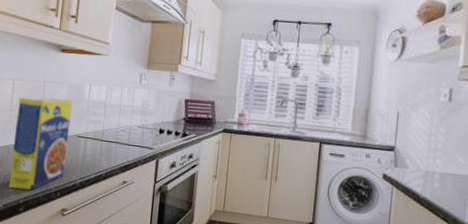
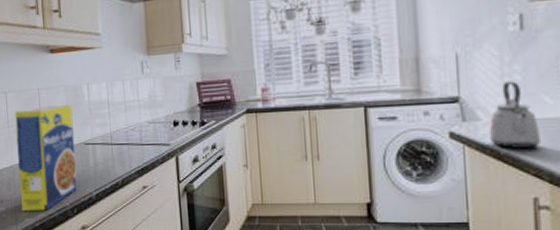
kettle: none [412,140,452,196] -> present [489,81,542,148]

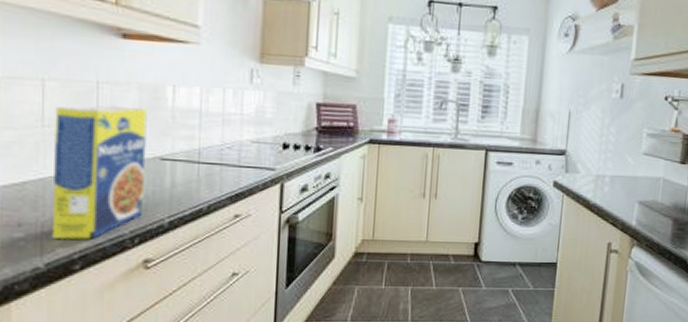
kettle: present [489,81,542,148] -> none [583,141,621,200]

